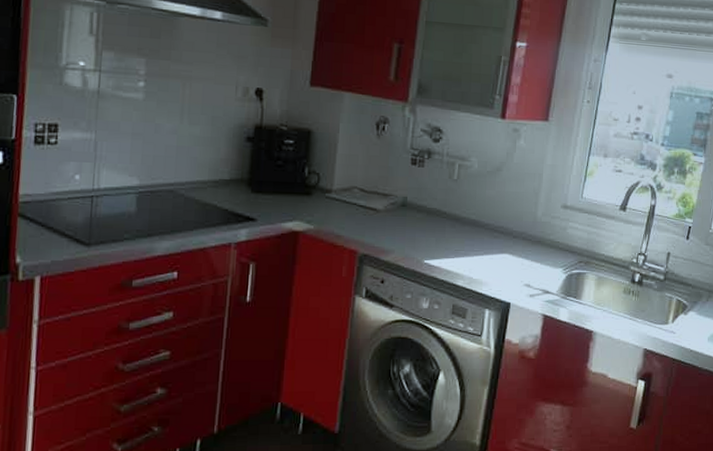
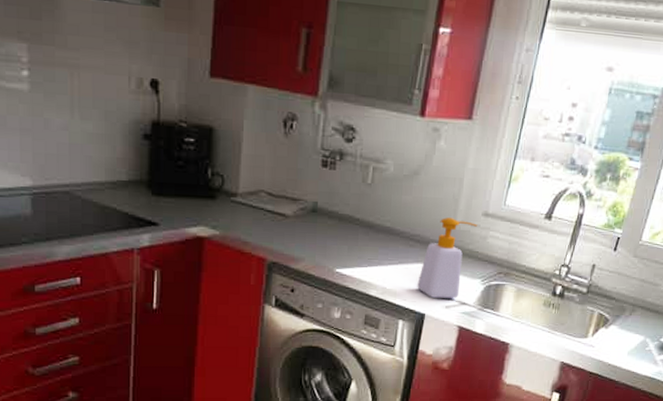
soap bottle: none [502,210,558,287] -> present [417,218,478,298]

